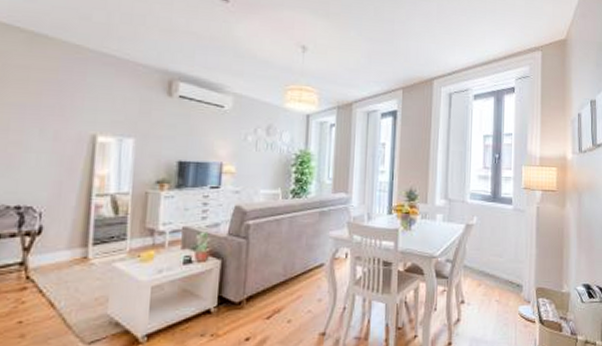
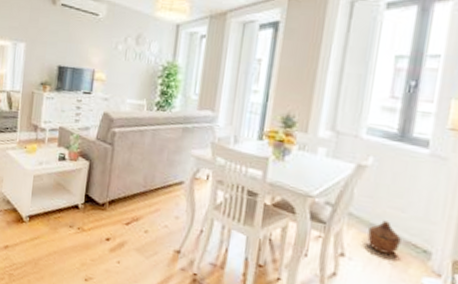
woven basket: none [479,267,502,294] -> present [367,220,401,255]

